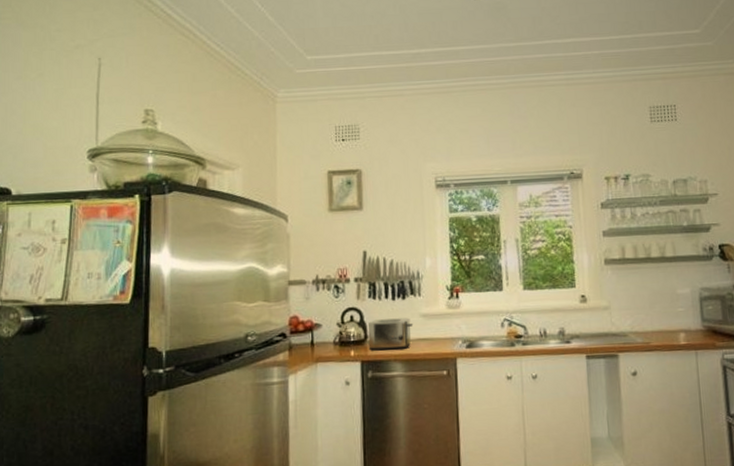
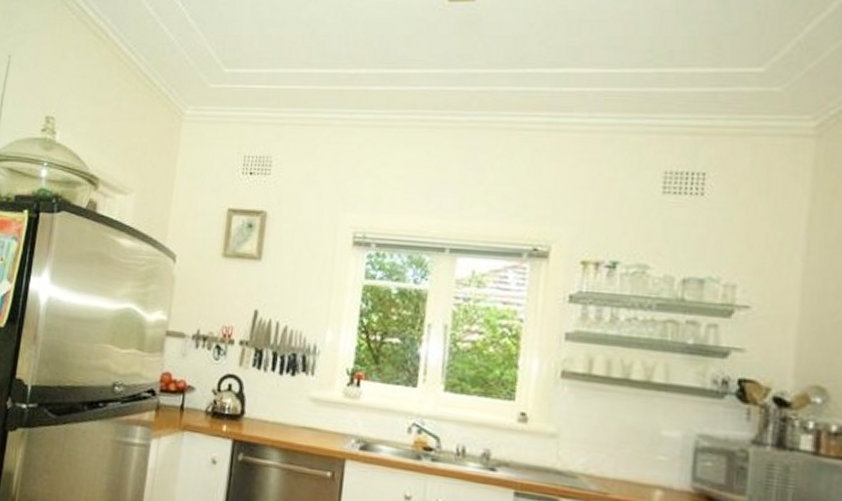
toaster: present [368,318,414,351] -> none [243,394,300,437]

